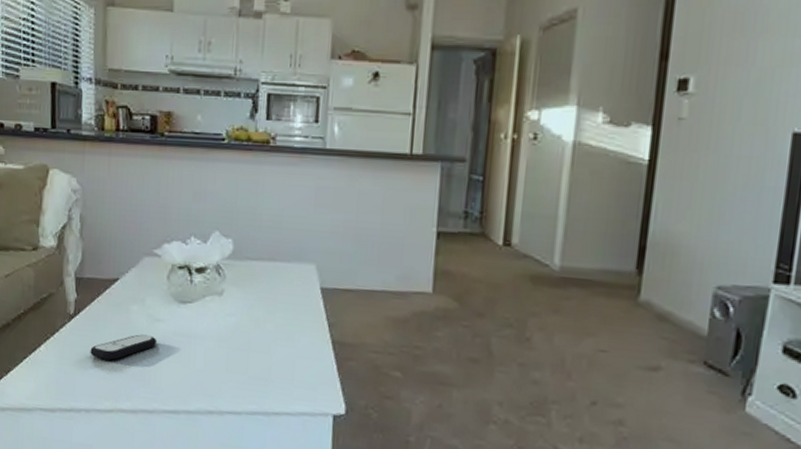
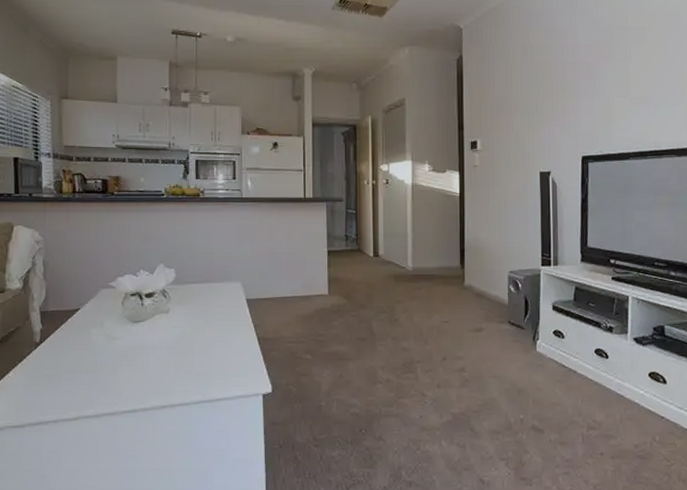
remote control: present [90,334,157,361] -> none [56,351,116,376]

